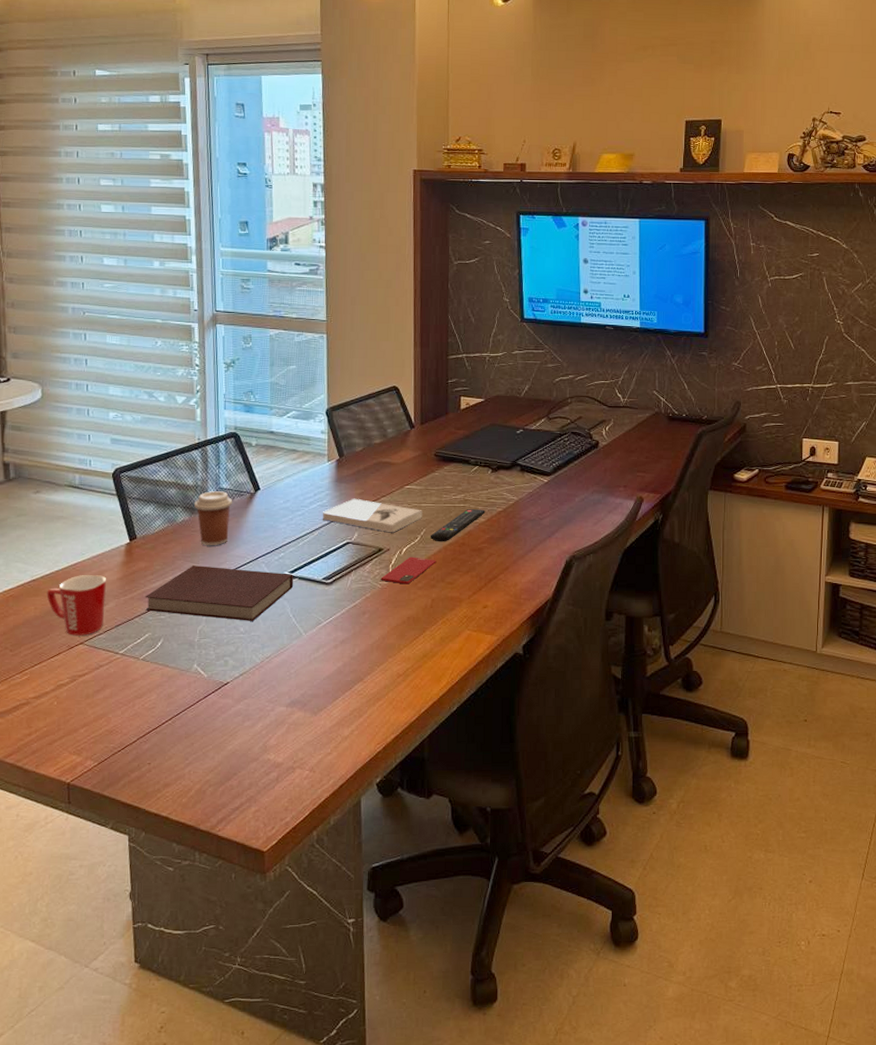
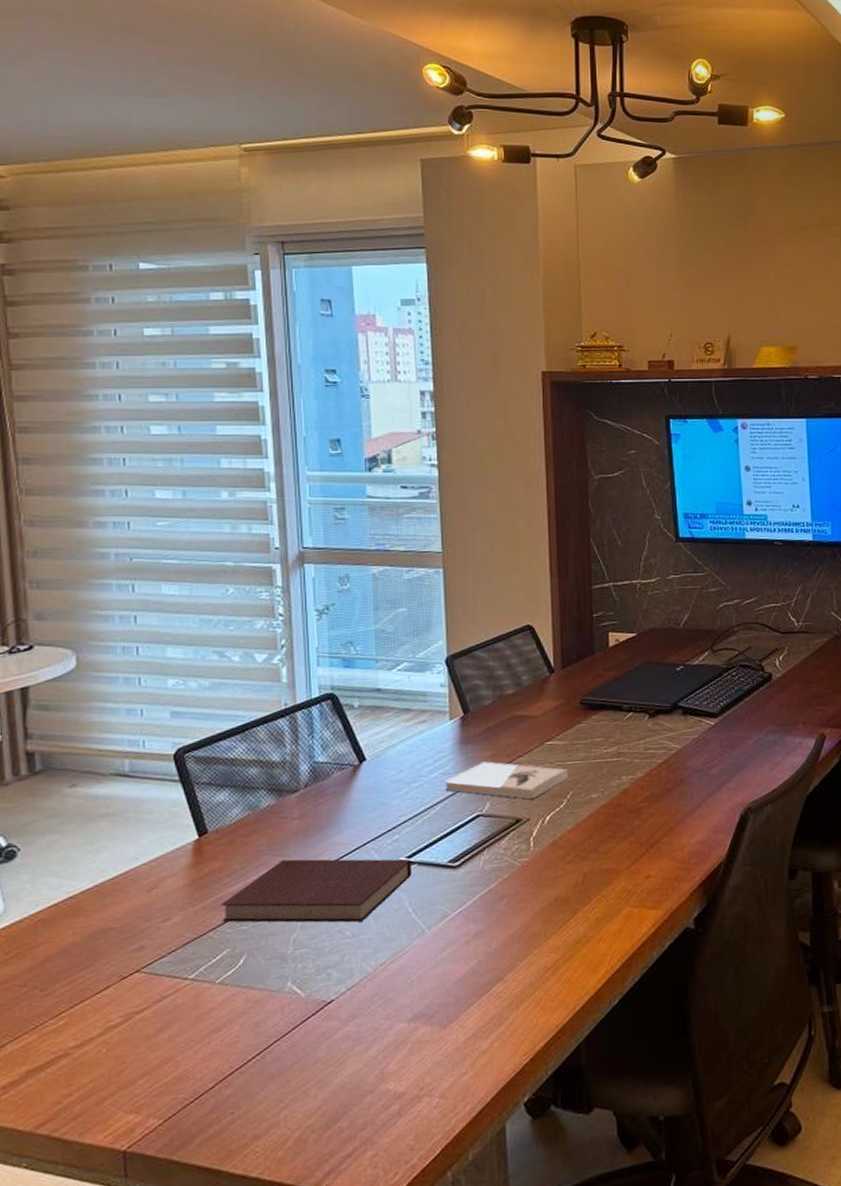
mug: present [46,575,106,636] -> none [89,883,169,963]
coffee cup: present [194,491,233,546] -> none [282,766,332,835]
smartphone: present [381,557,437,584] -> none [520,825,588,860]
remote control: present [430,509,486,542] -> none [578,762,643,806]

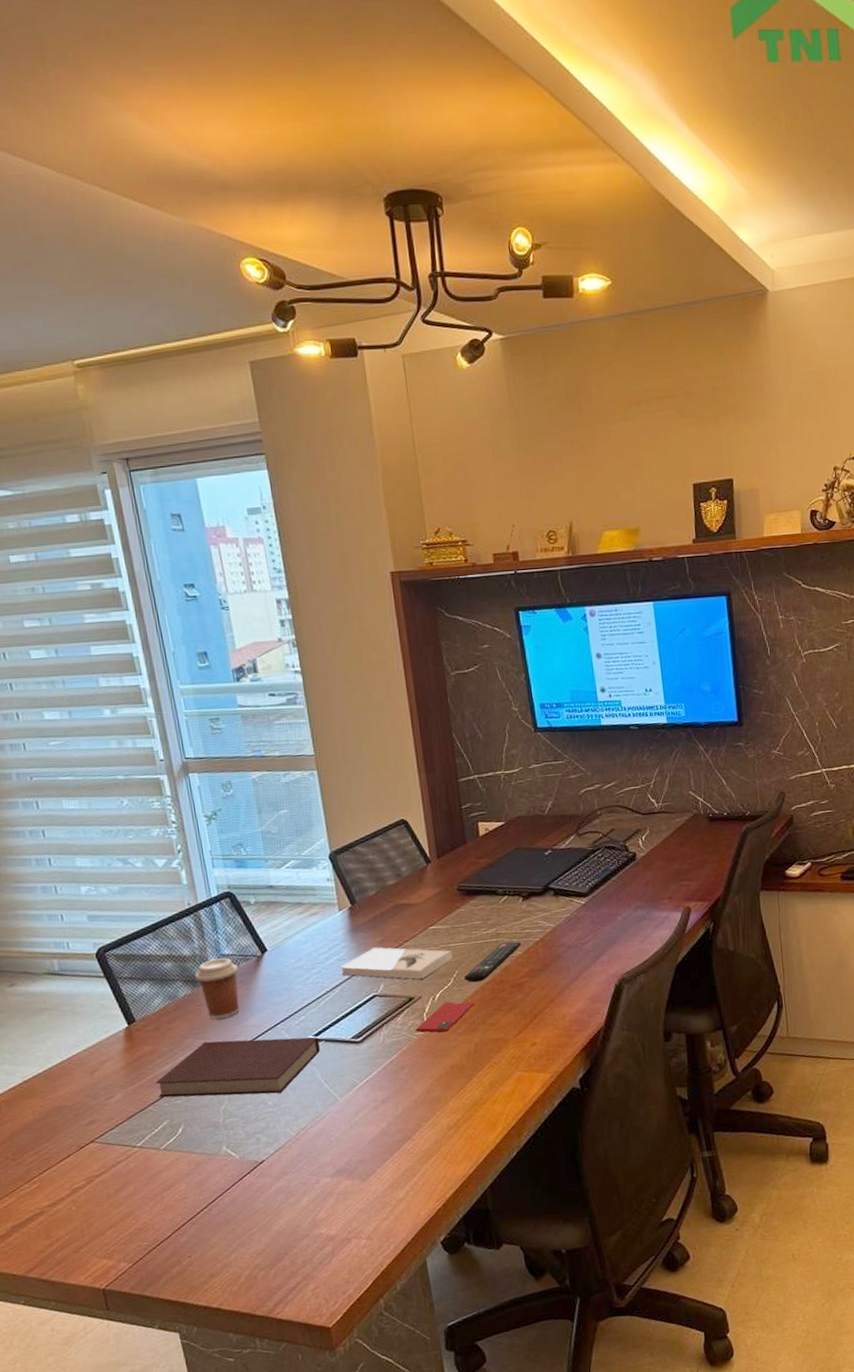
coffee cup: none [282,766,332,835] -> present [195,958,239,1019]
smartphone: none [520,825,588,860] -> present [416,1001,475,1032]
remote control: none [578,762,643,806] -> present [463,941,522,983]

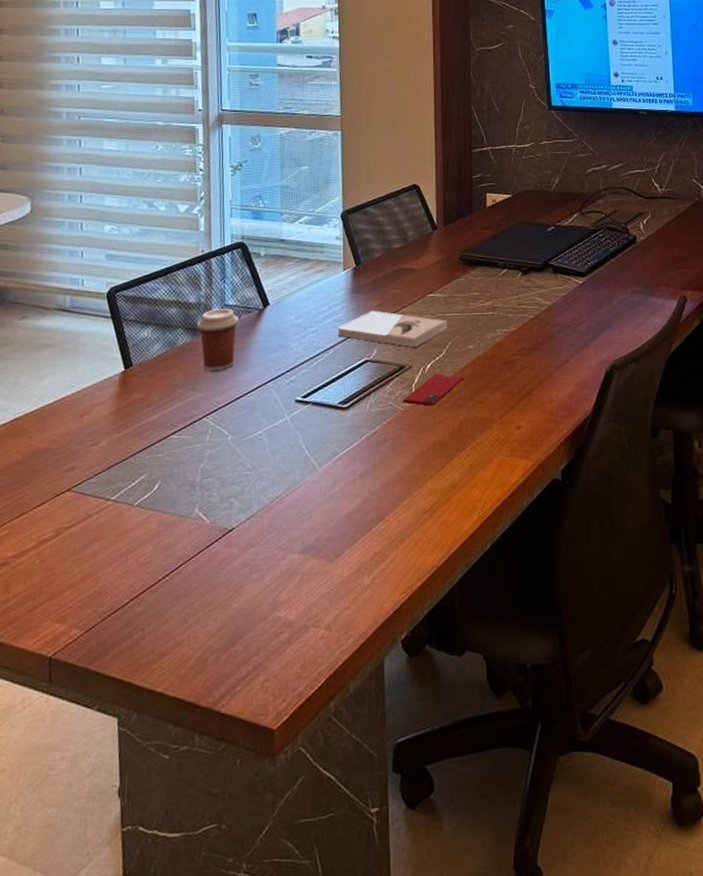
notebook: present [155,1037,320,1098] -> none [140,394,306,456]
remote control: present [463,941,522,983] -> none [456,317,516,356]

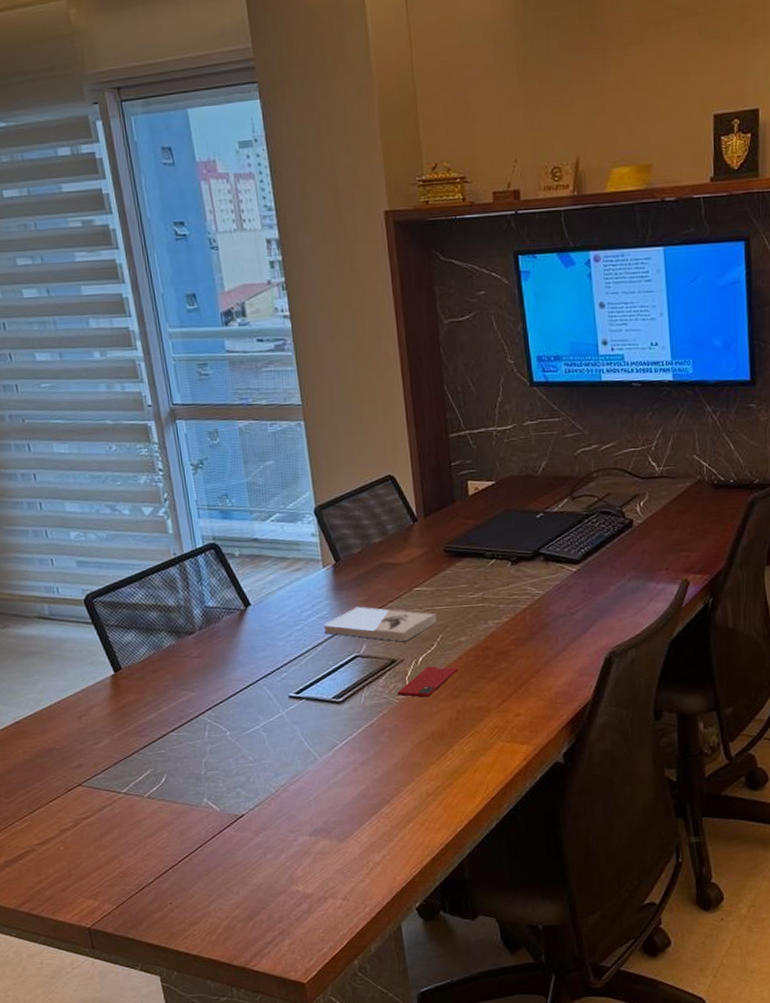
coffee cup: present [197,308,240,371] -> none [179,610,223,672]

